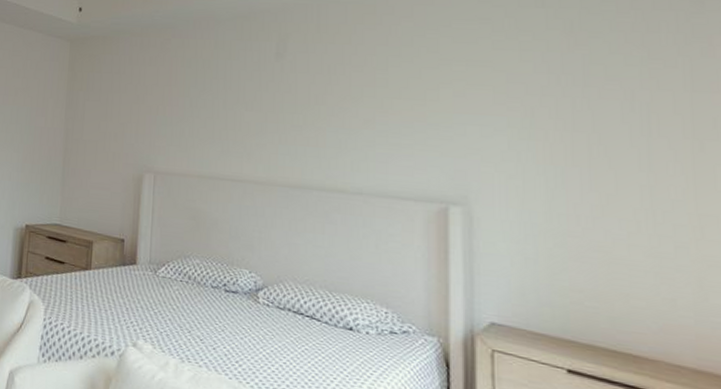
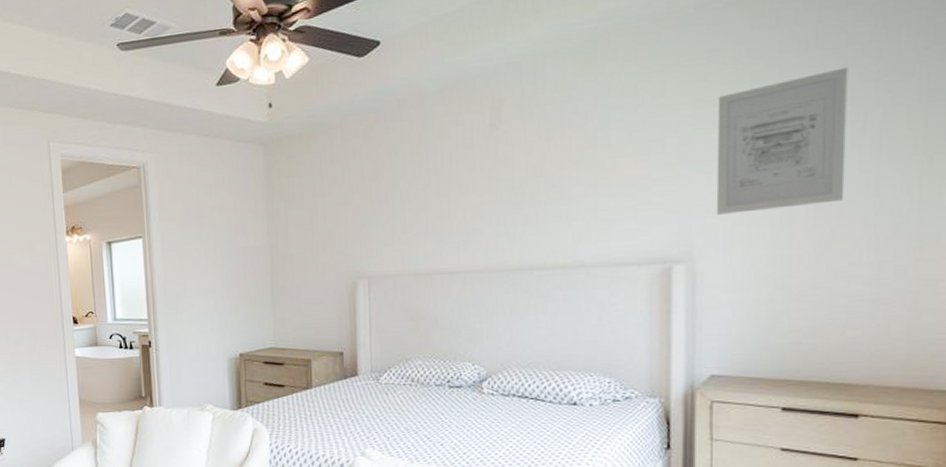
wall art: none [489,50,618,171] -> present [716,67,848,215]

